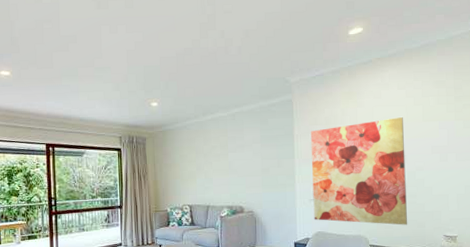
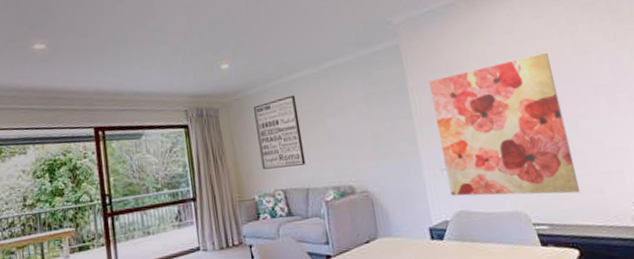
wall art: none [174,132,209,189] -> present [254,95,306,170]

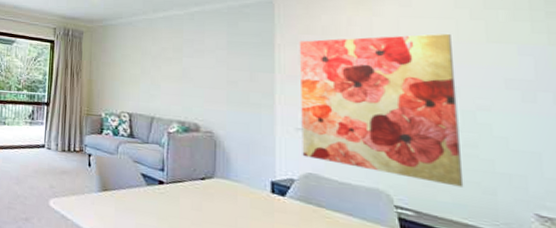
wall art: present [254,95,306,170] -> none [113,31,157,95]

